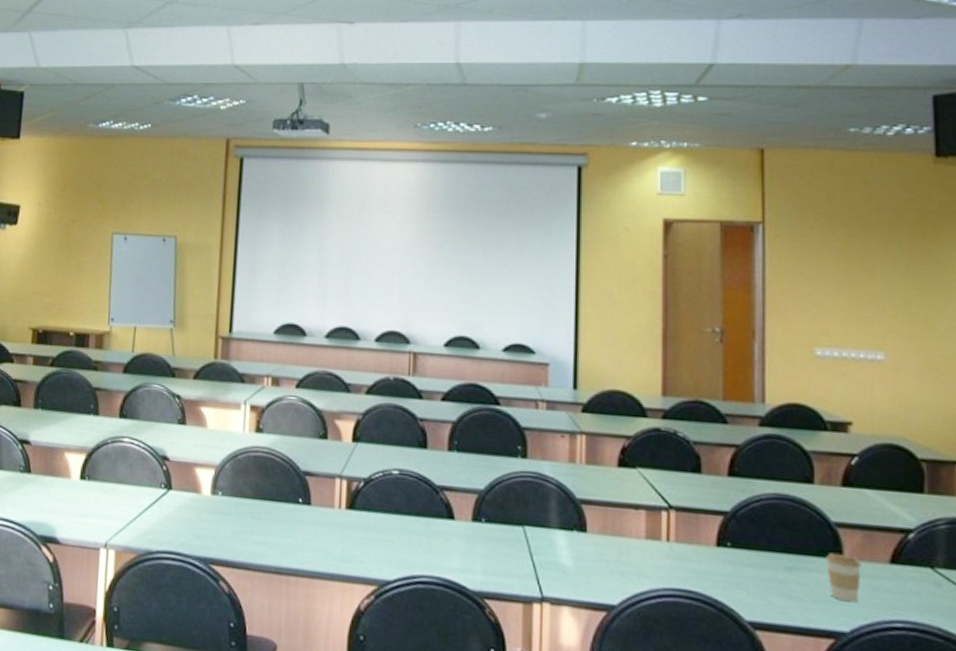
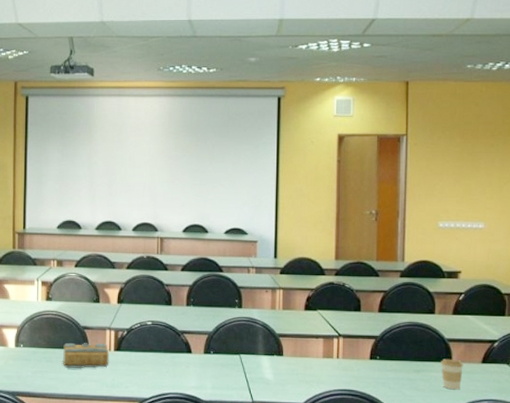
book: none [275,494,339,532] -> present [63,343,109,369]

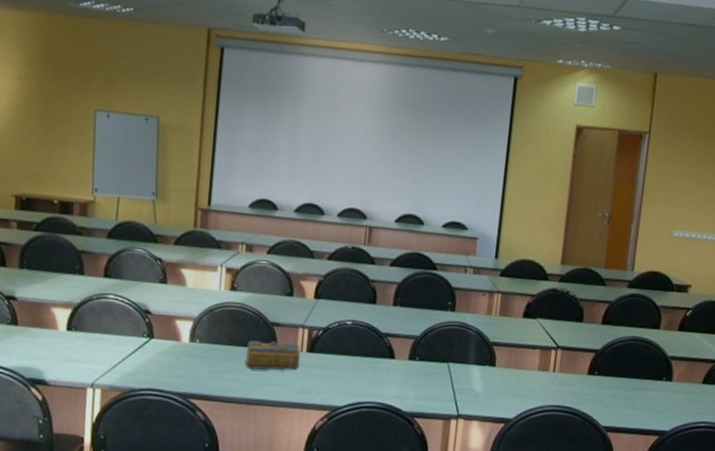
coffee cup: present [441,359,463,390] -> none [660,377,684,411]

